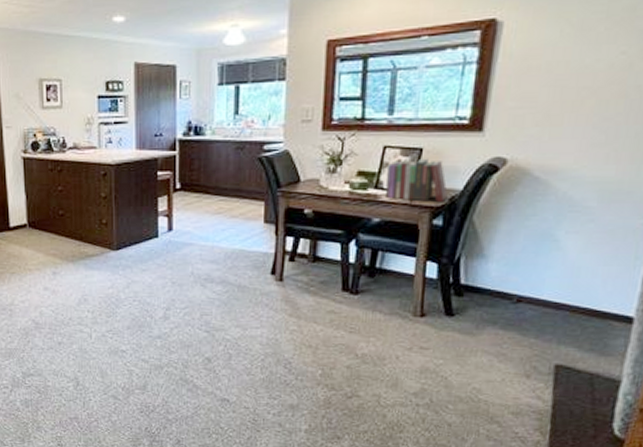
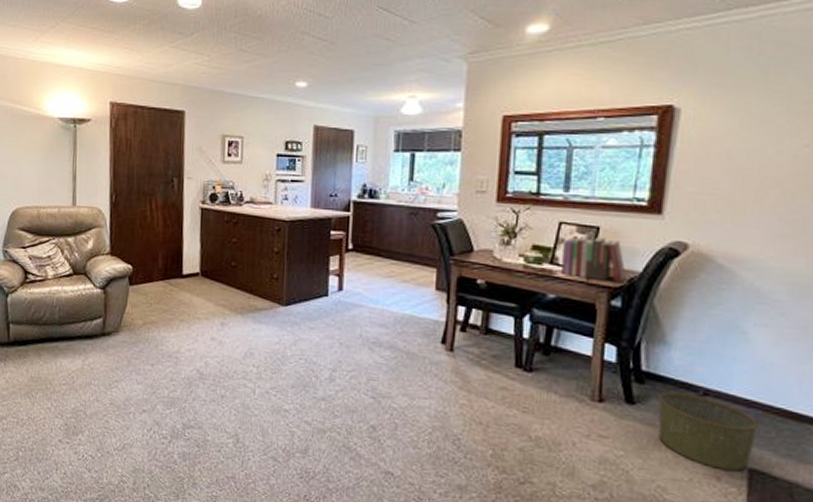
basket: none [474,301,570,369] -> present [657,391,763,472]

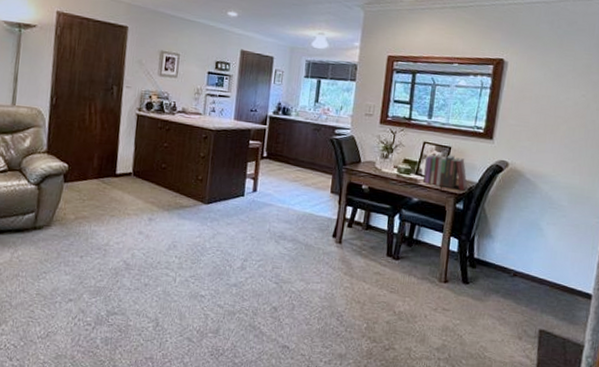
basket: present [657,391,763,472] -> none [483,273,549,333]

